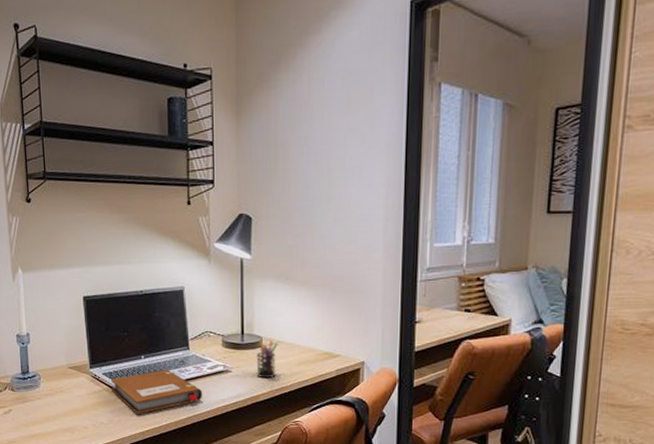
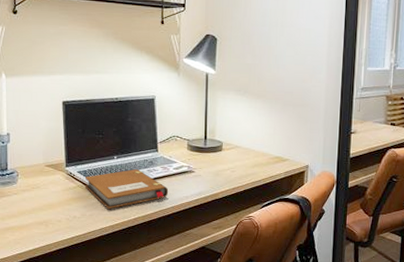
pen holder: present [256,340,278,379] -> none [216,145,236,179]

